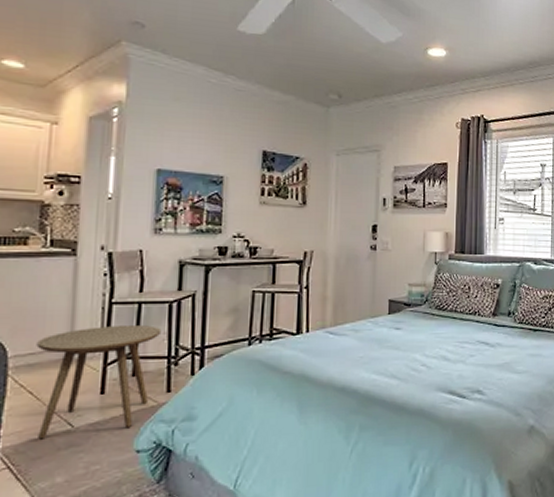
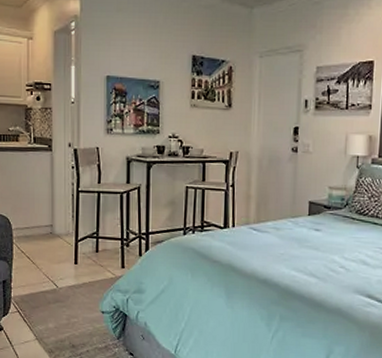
side table: present [36,324,162,440] -> none [30,209,116,294]

